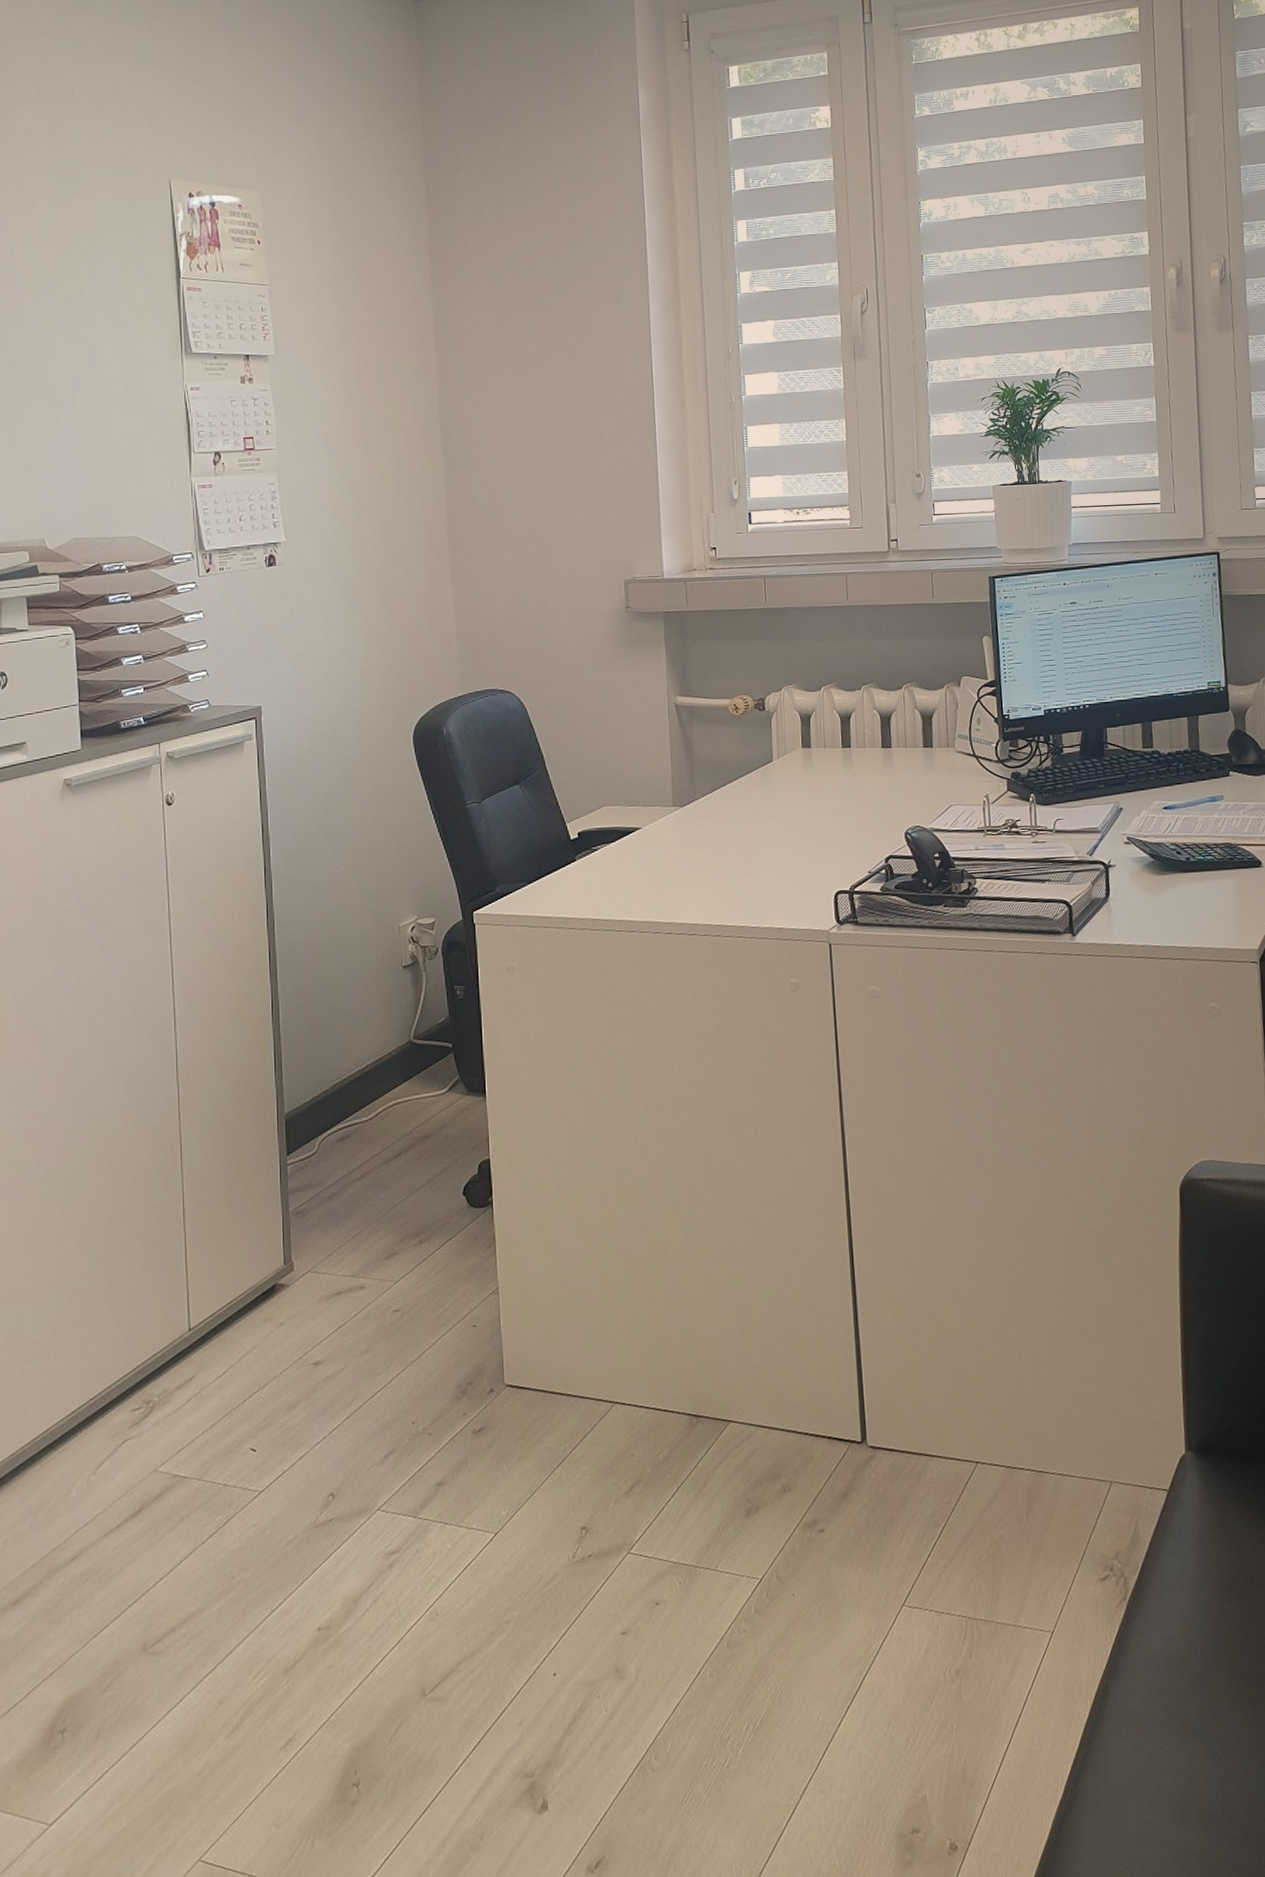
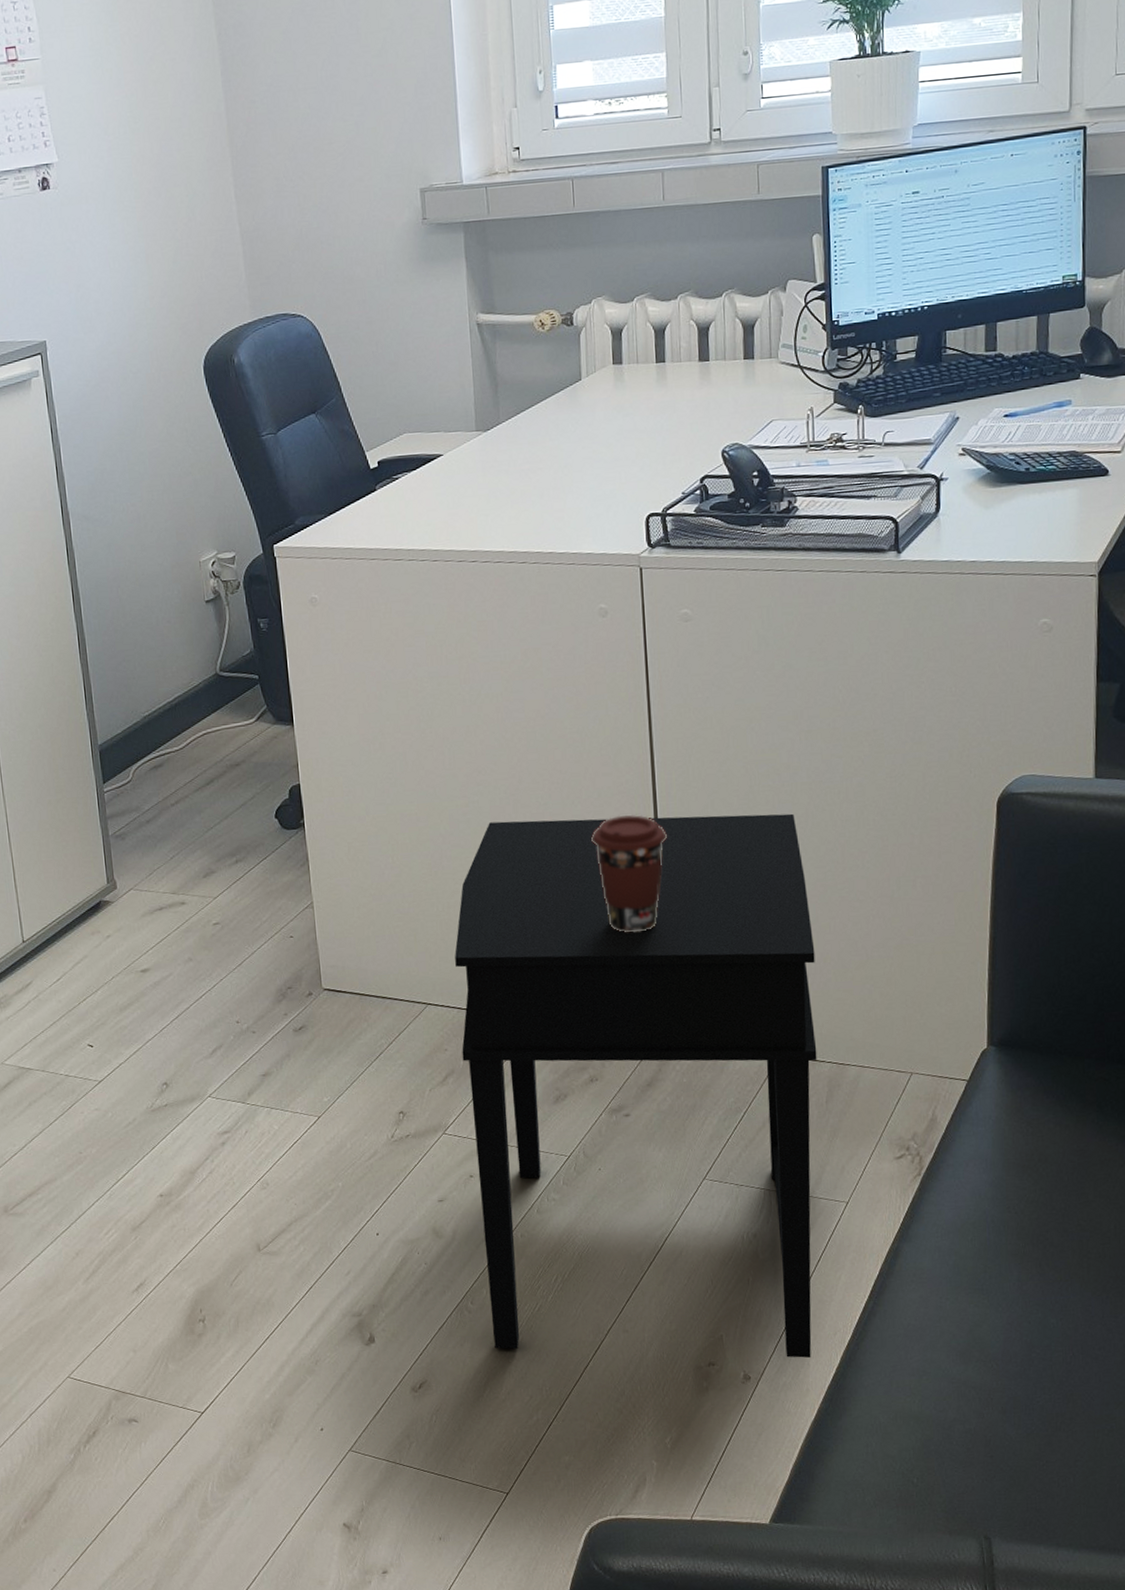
side table: none [643,1197,1021,1822] -> present [454,813,817,1358]
coffee cup: none [783,1197,859,1324] -> present [591,815,667,933]

